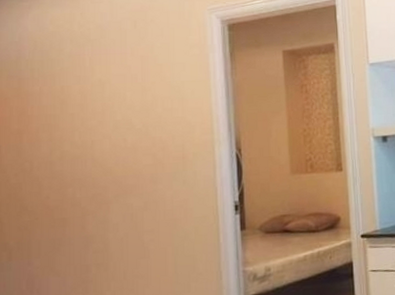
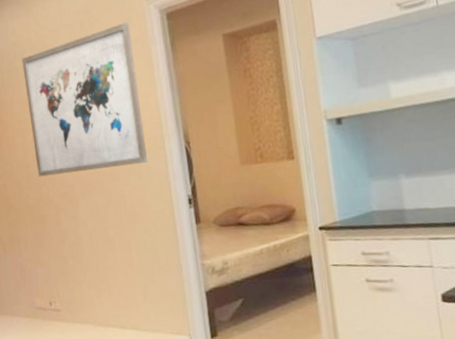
wall art: none [59,27,194,177] -> present [22,22,147,177]

